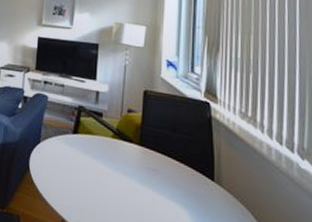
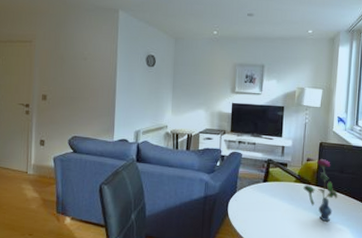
vase: none [122,110,170,195] -> present [302,158,338,222]

